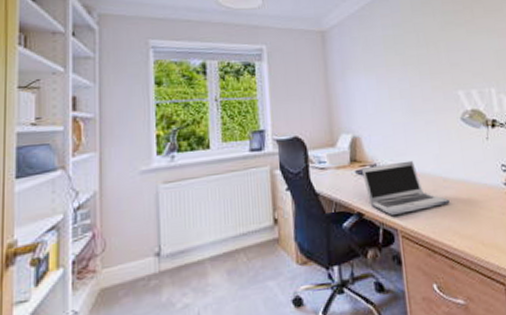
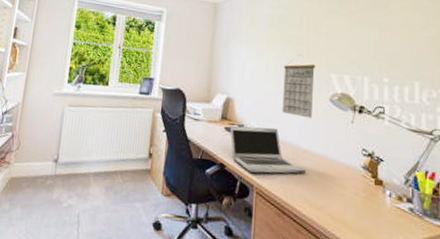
calendar: none [408,74,446,143] -> present [282,54,315,118]

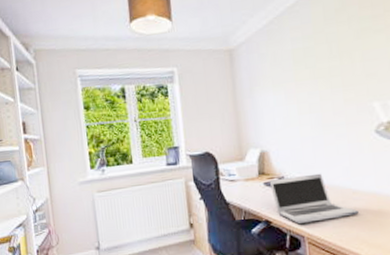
calendar: present [282,54,315,118] -> none [318,87,358,156]

